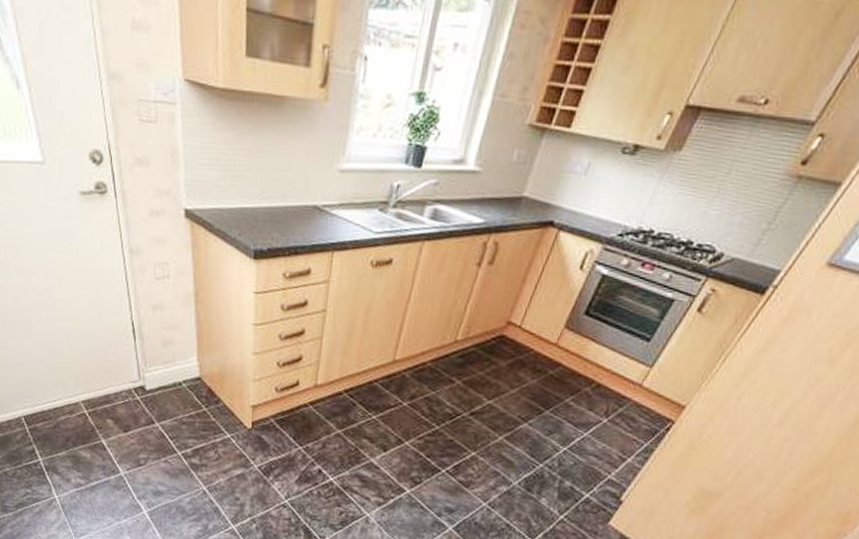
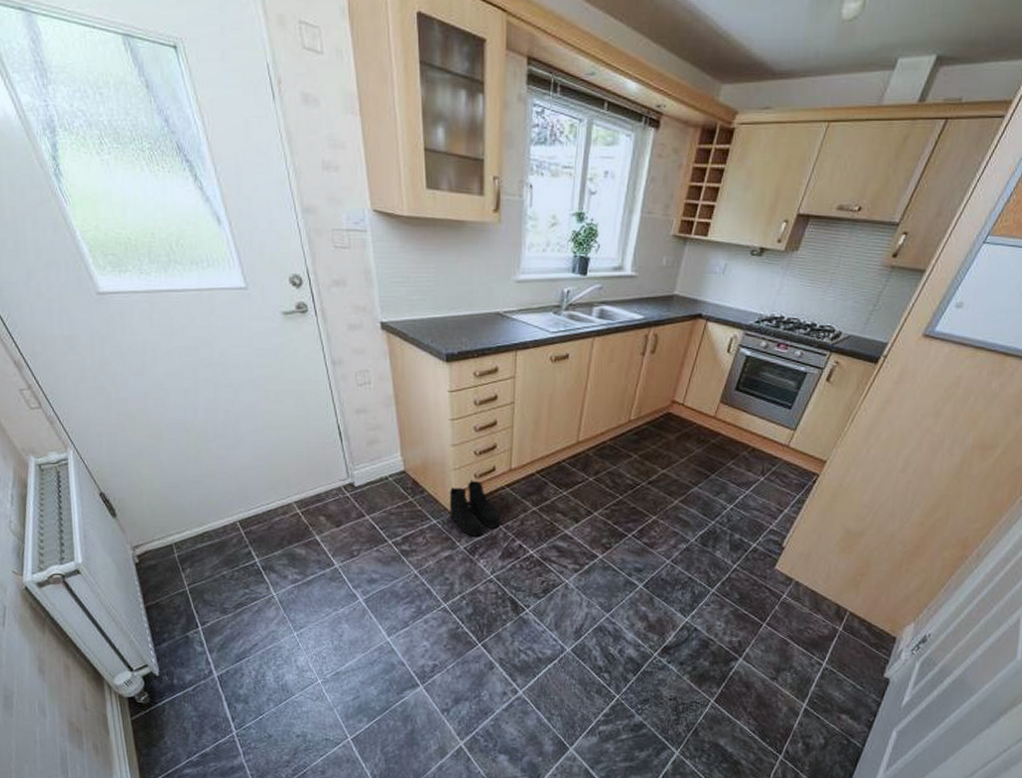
boots: none [245,393,301,456] -> present [449,480,501,537]

